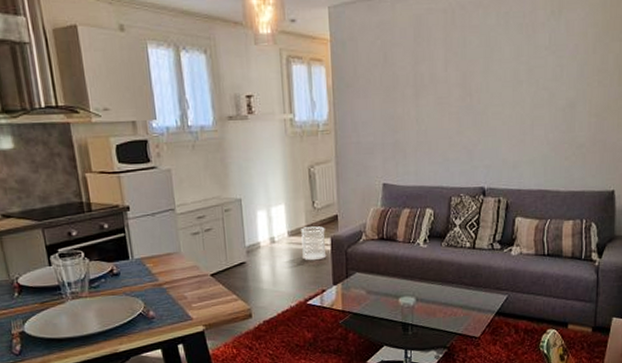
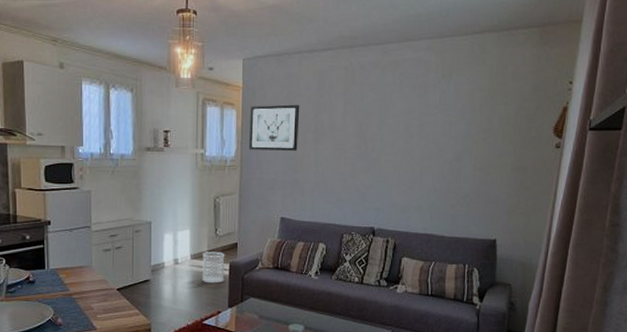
wall art: none [341,56,397,111] -> present [248,104,300,151]

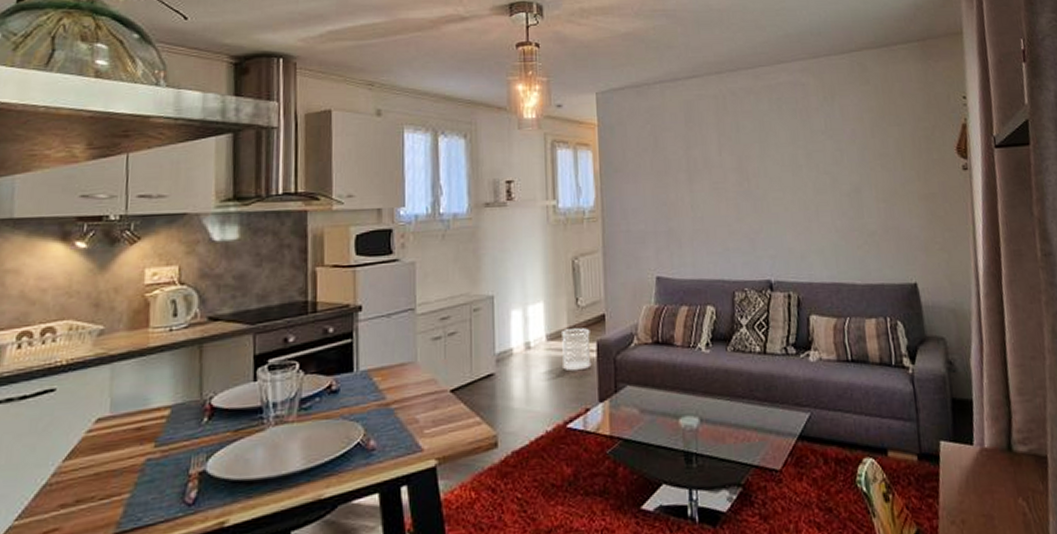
wall art: present [248,104,300,151] -> none [609,140,669,197]

